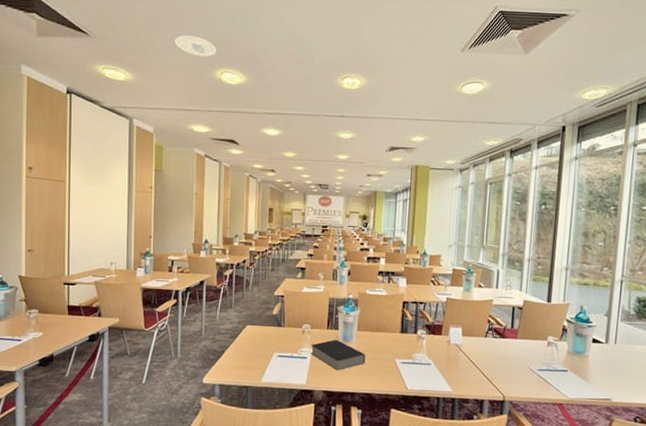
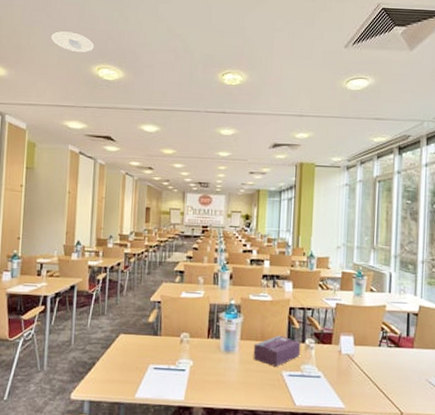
book: present [311,339,366,371] -> none [190,349,250,385]
tissue box: none [369,326,414,355] -> present [253,335,301,367]

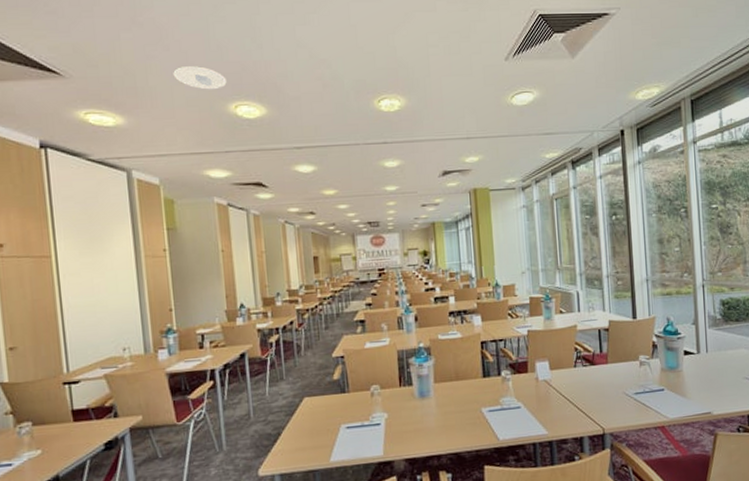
tissue box: present [253,335,301,367] -> none [449,371,498,405]

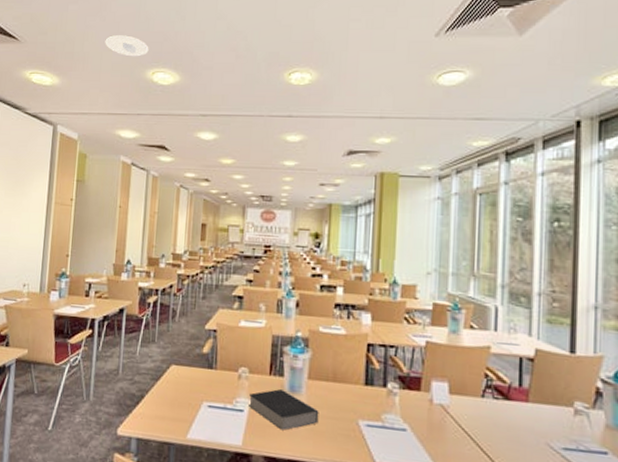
book: none [384,396,448,433] -> present [249,388,319,431]

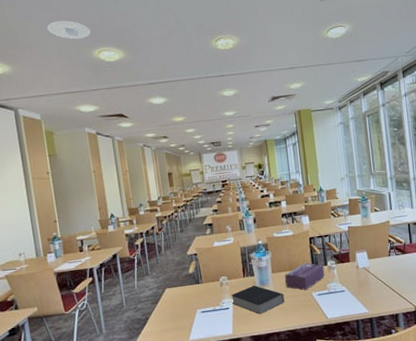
tissue box: none [323,376,382,414] -> present [284,262,325,290]

